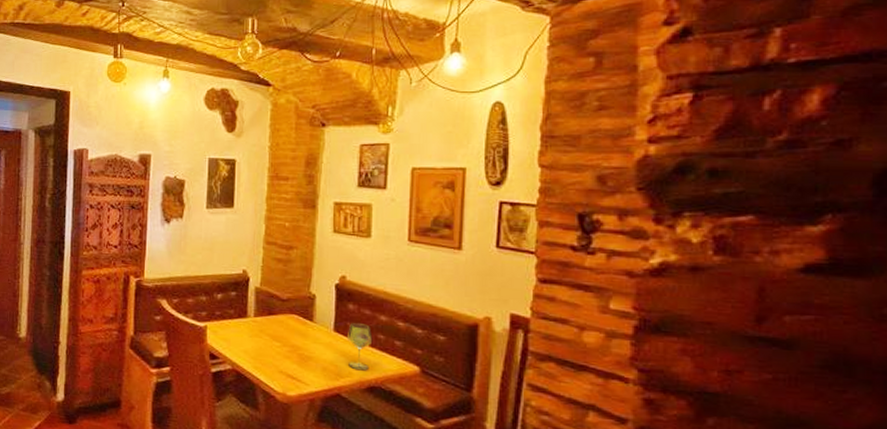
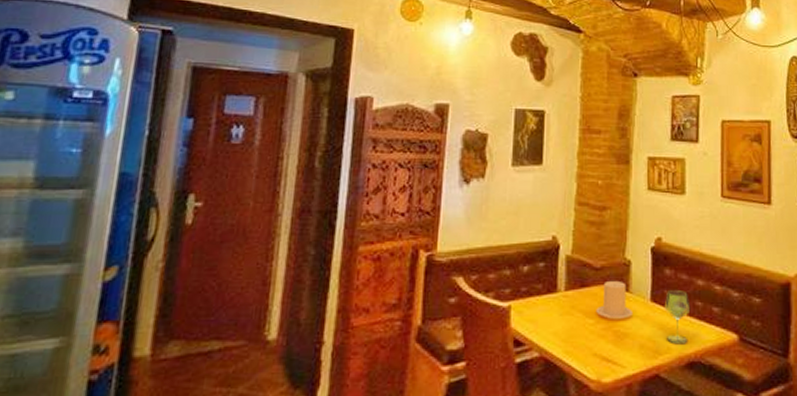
candle: none [282,311,317,345] -> present [596,280,634,320]

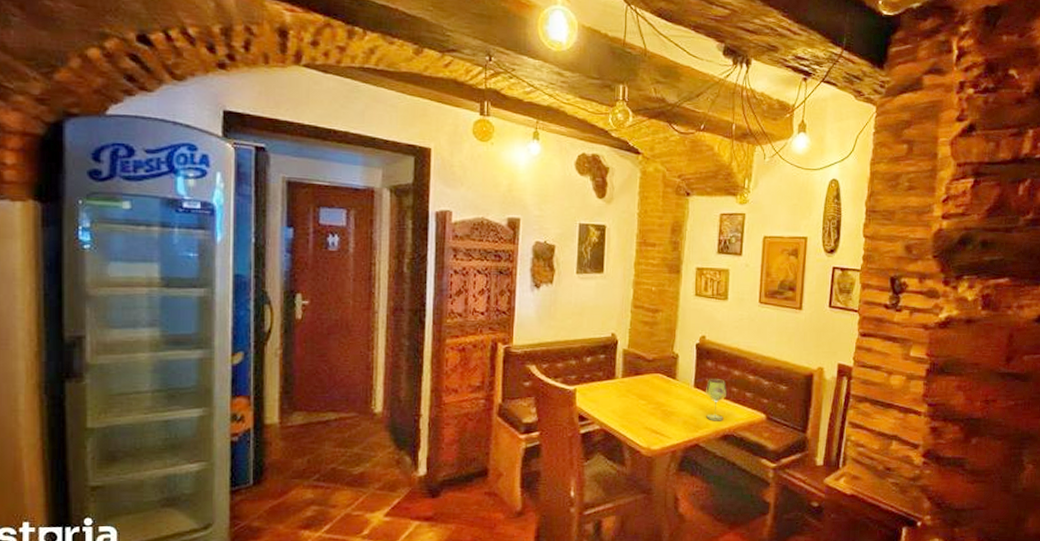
candle: present [596,280,634,320] -> none [648,370,679,402]

